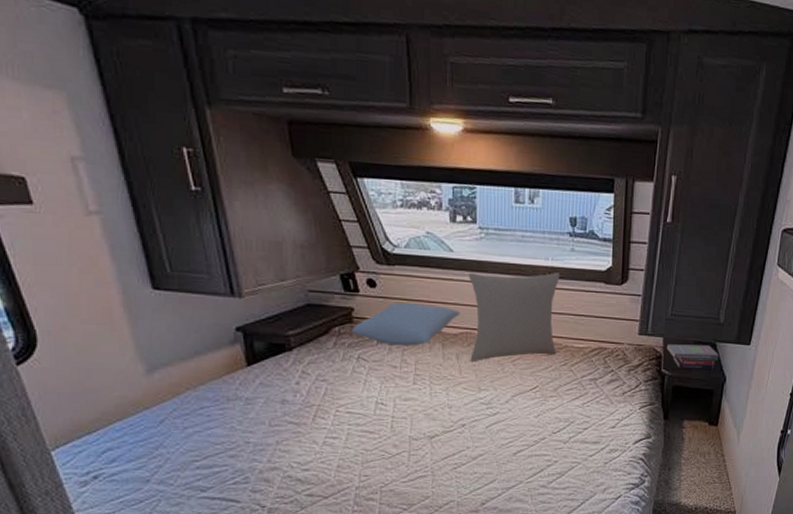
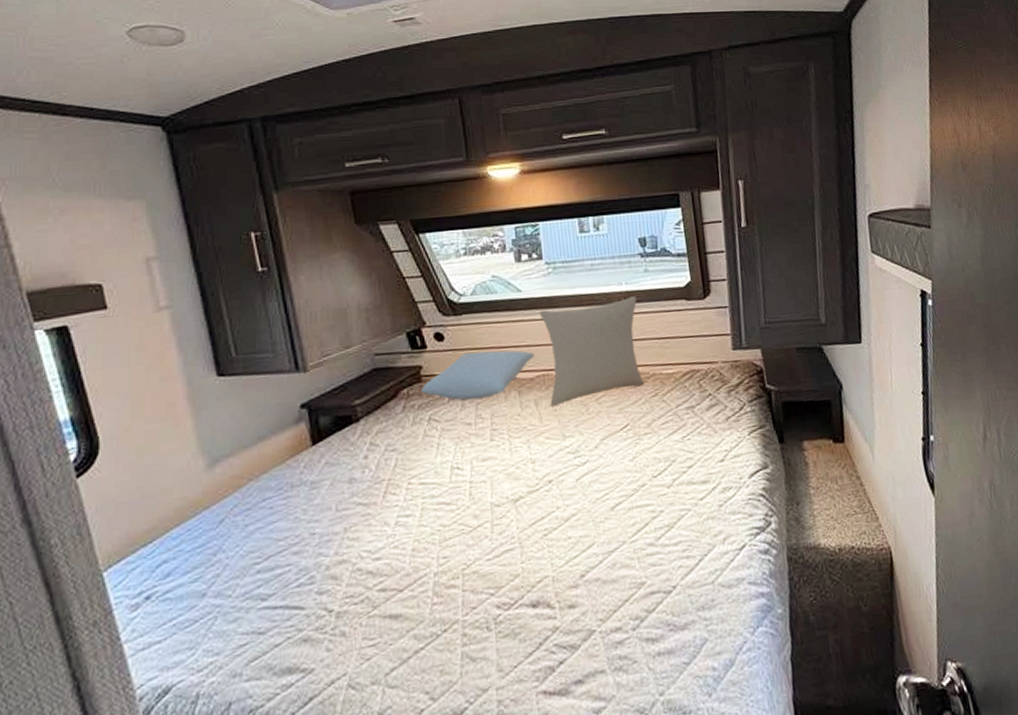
books: present [666,344,719,370] -> none [766,350,829,382]

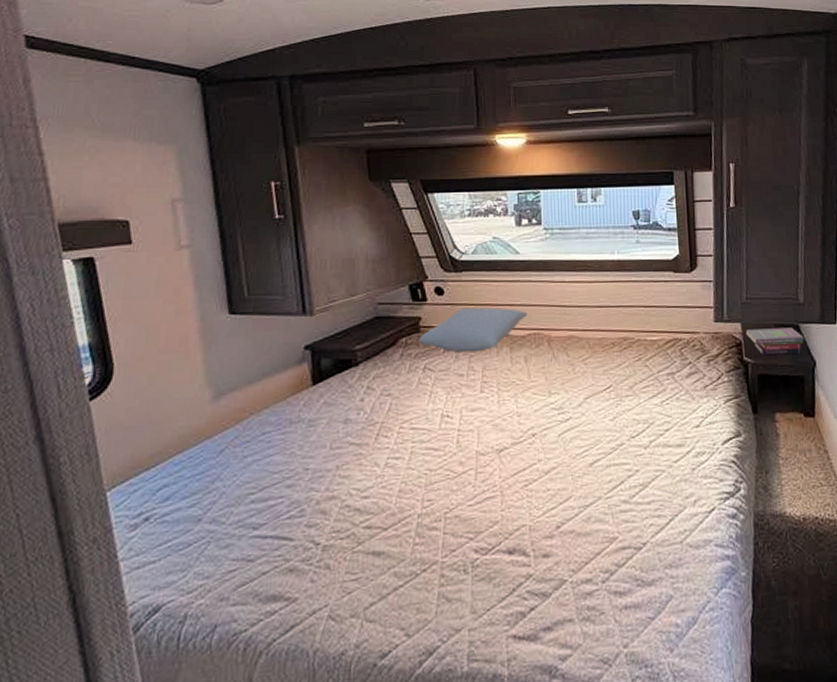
pillow: present [539,296,644,408] -> none [534,266,628,365]
books: none [766,350,829,382] -> present [745,327,804,356]

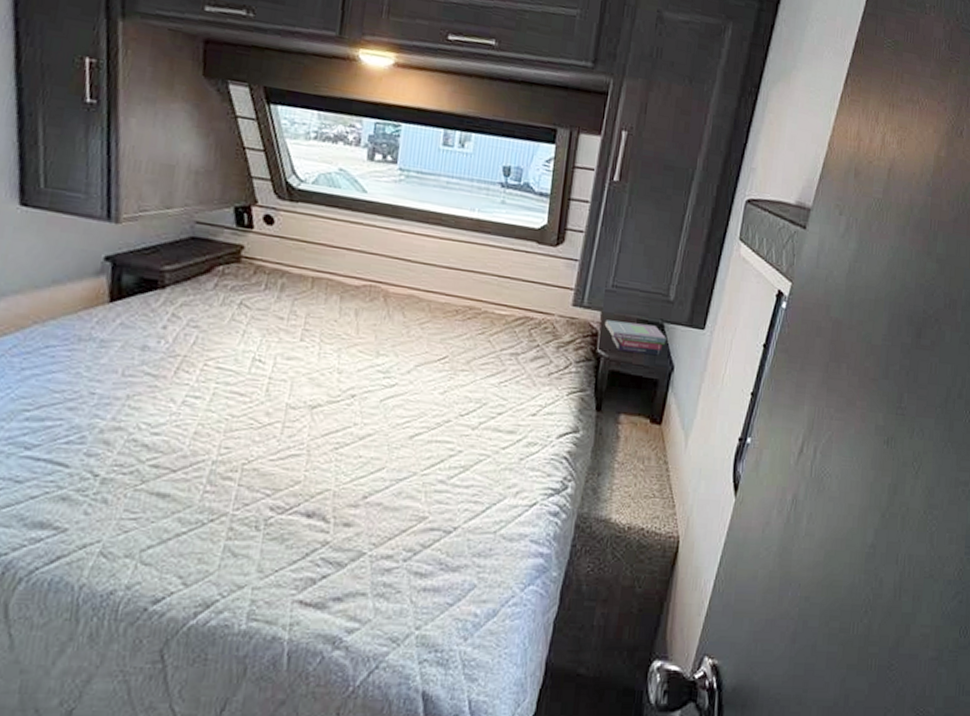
pillow: present [419,307,528,353] -> none [237,243,366,296]

